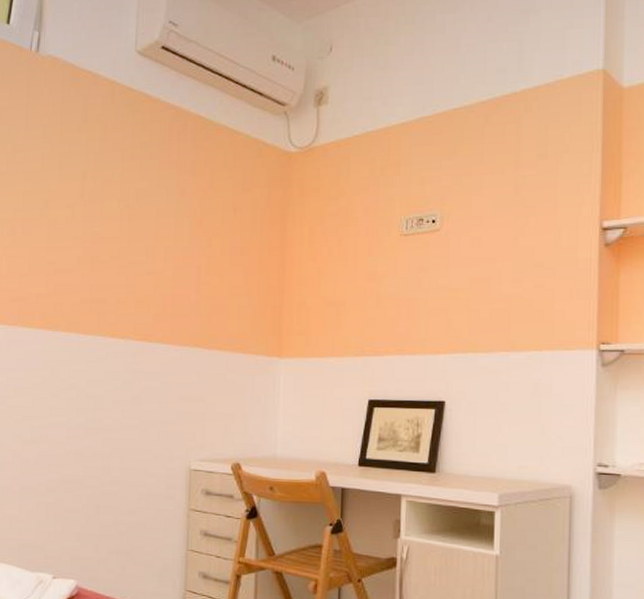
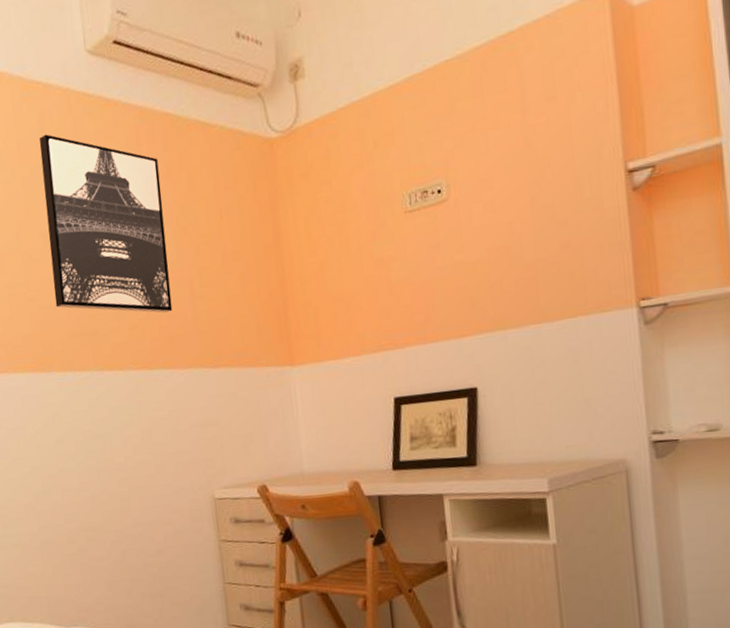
wall art: none [71,118,185,292] -> present [39,134,173,313]

